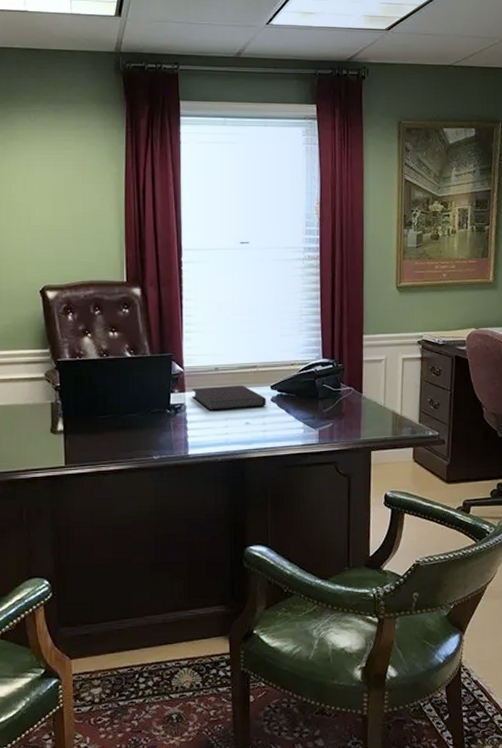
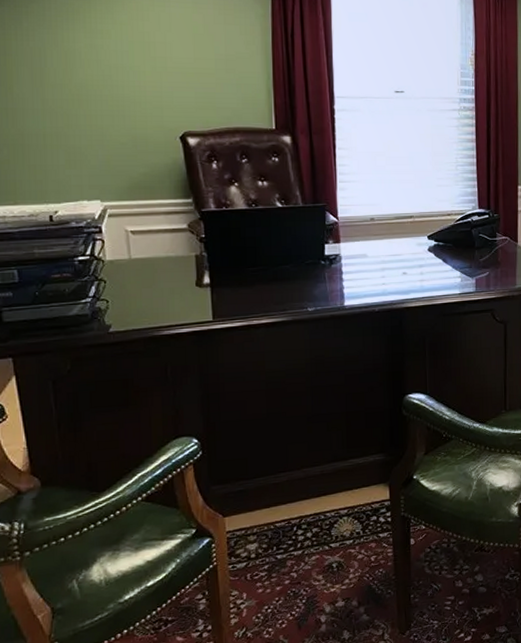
notebook: present [191,385,266,411] -> none [347,235,423,261]

